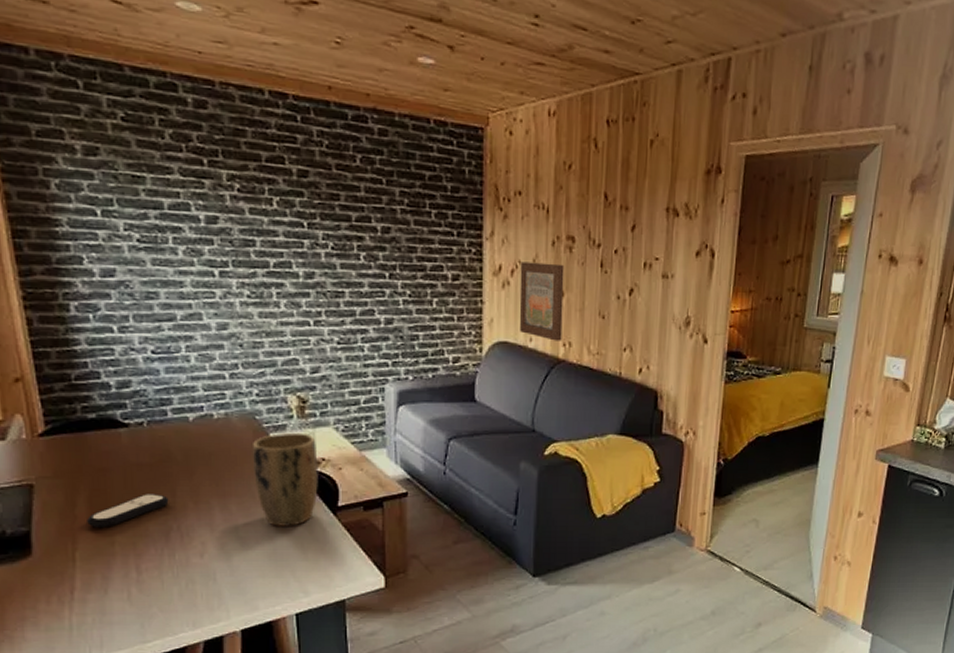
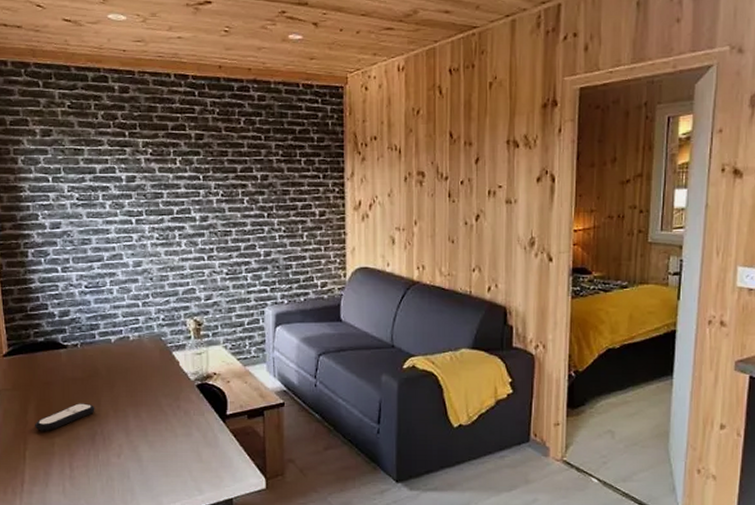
plant pot: present [252,432,318,526] -> none [158,351,211,432]
wall art: present [519,261,565,341] -> none [377,196,416,265]

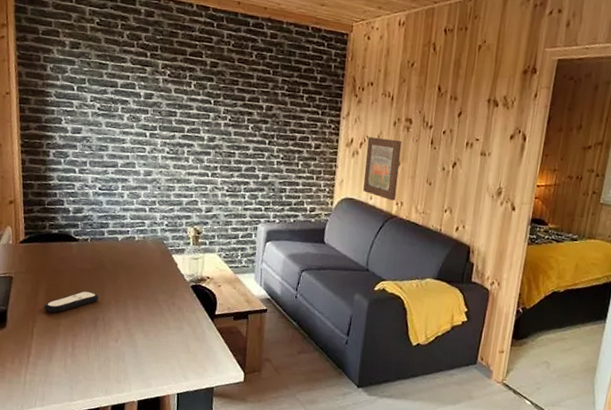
wall art: none [377,196,416,265] -> present [363,136,402,201]

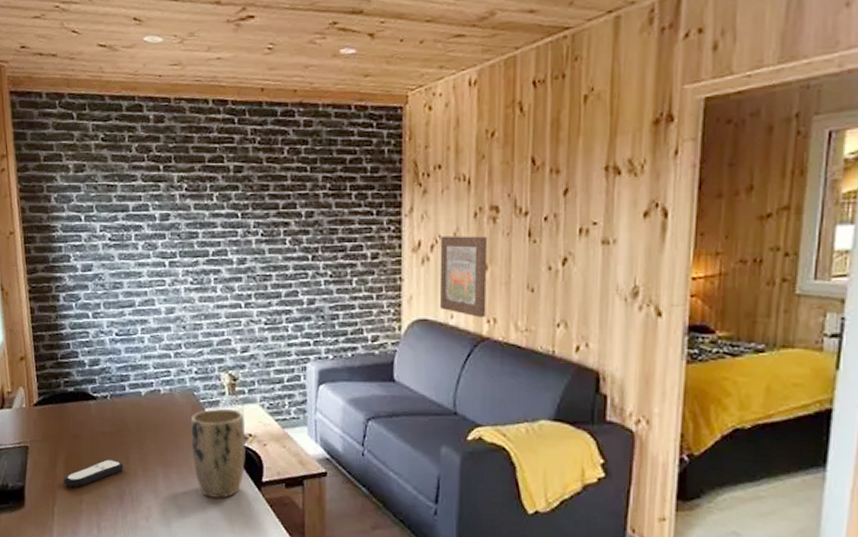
plant pot: none [158,255,204,326] -> present [190,408,246,498]

